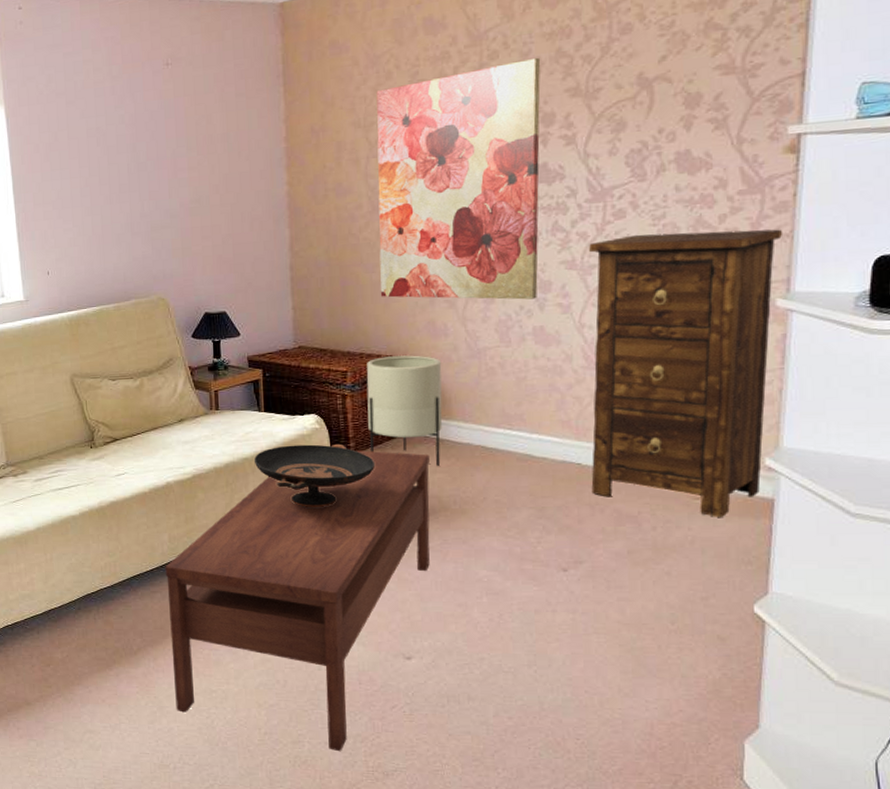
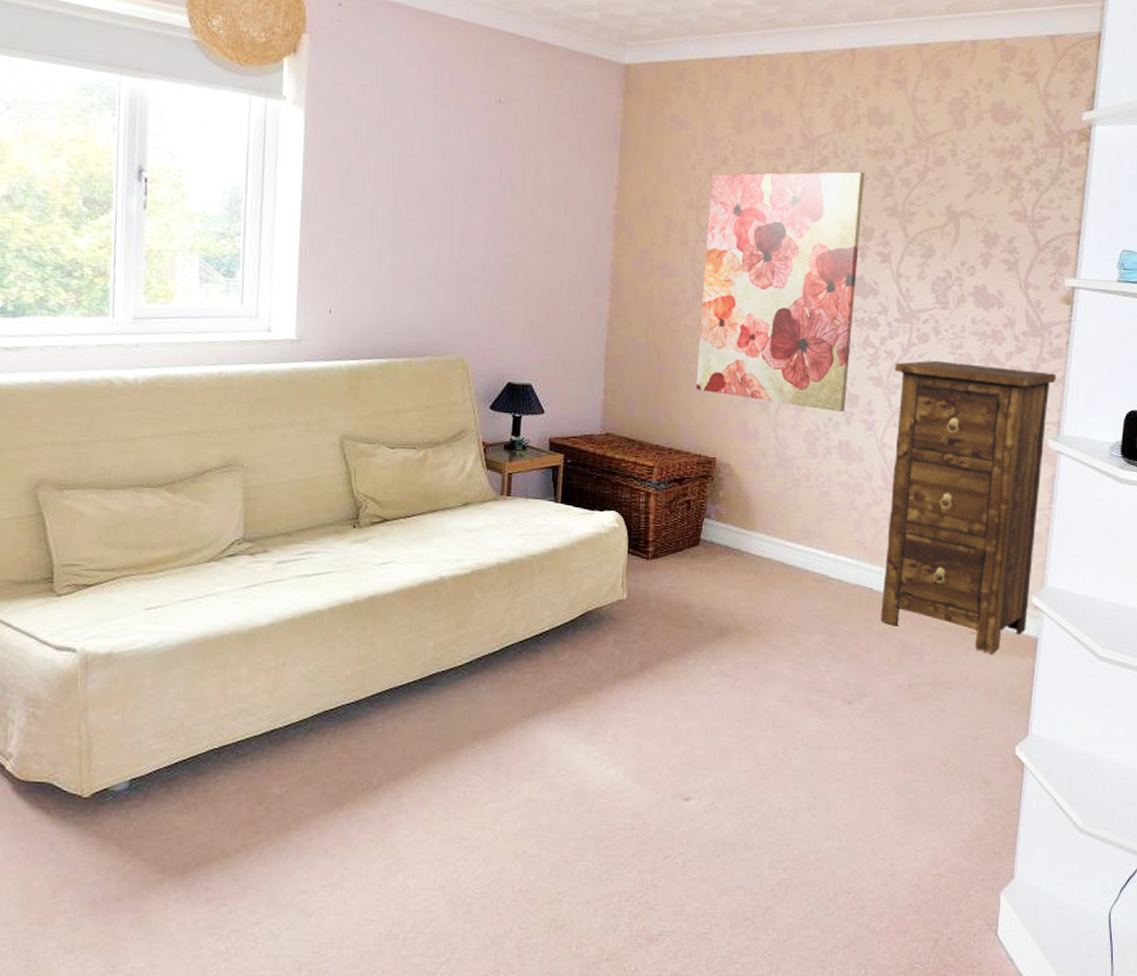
coffee table: present [165,450,430,752] -> none [416,556,729,913]
decorative bowl: present [255,443,376,508] -> none [544,544,673,620]
planter: present [366,355,443,466] -> none [670,455,750,580]

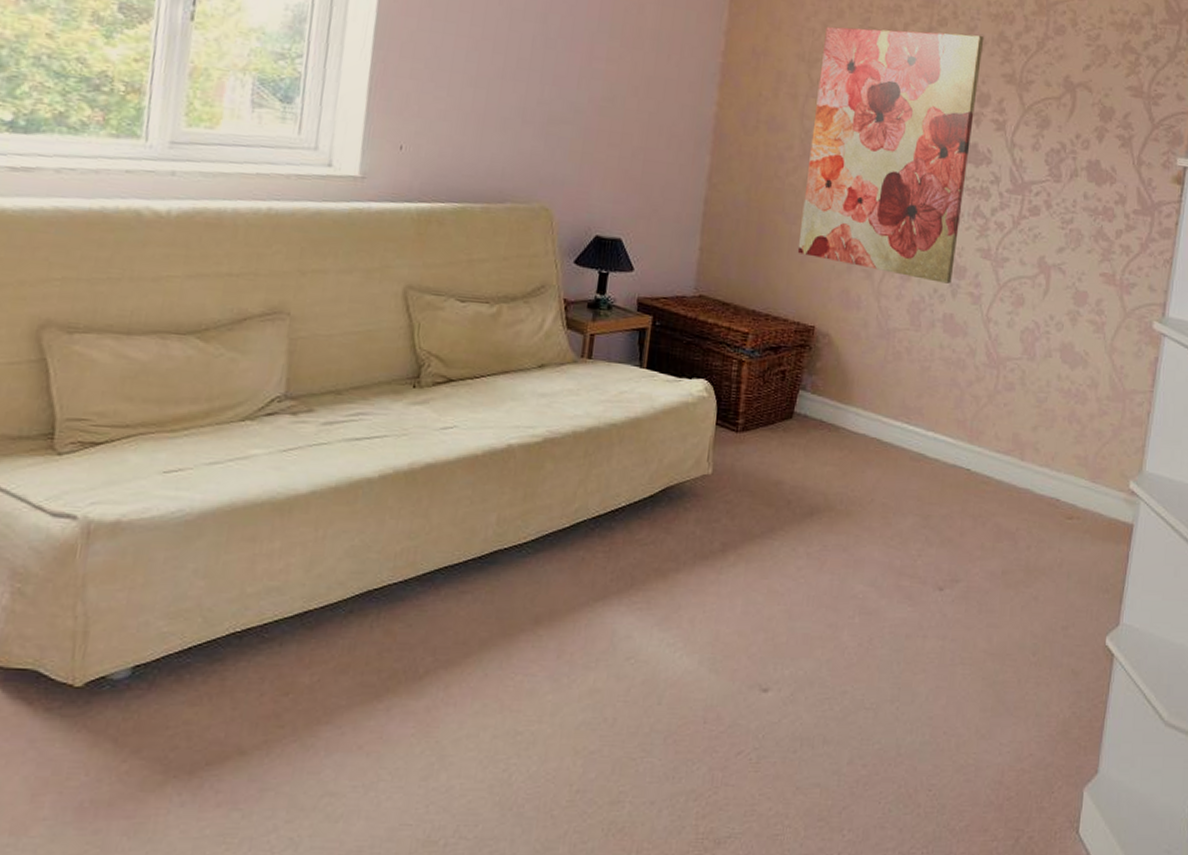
cabinet: present [880,360,1057,654] -> none [976,234,1165,540]

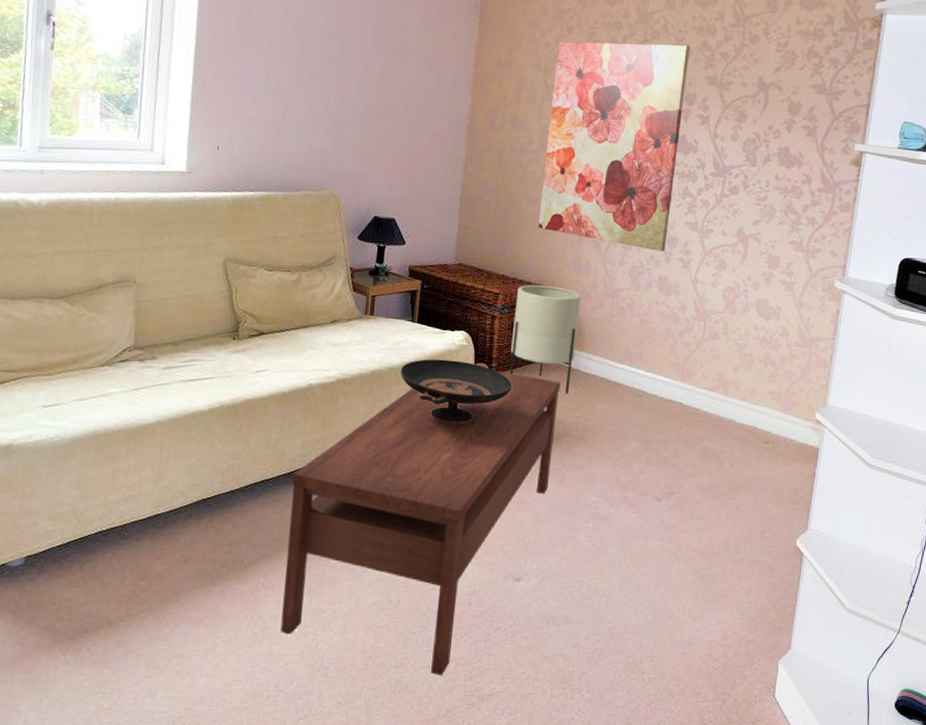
coffee table: none [463,429,822,814] -> present [280,371,560,676]
decorative bowl: none [624,413,764,496] -> present [401,359,513,425]
planter: none [760,322,850,457] -> present [510,284,582,393]

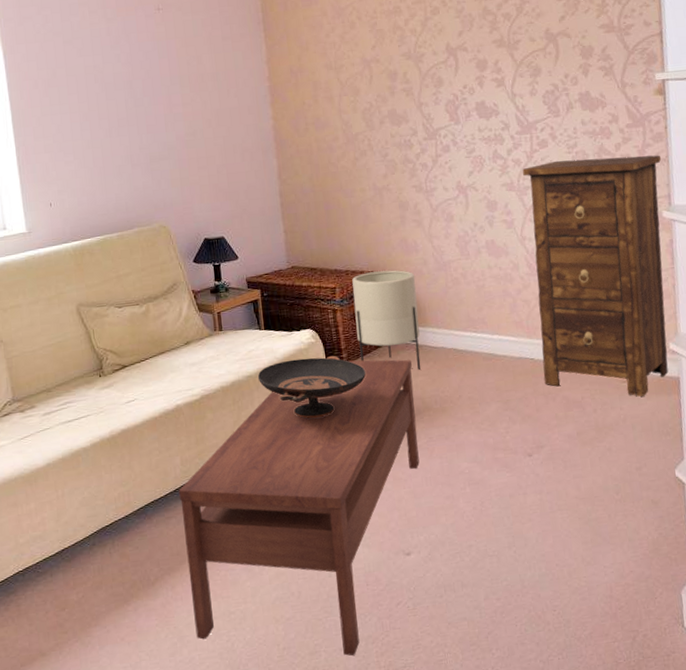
wall art: present [538,41,691,252] -> none [343,14,487,219]
cabinet: none [688,209,845,461] -> present [522,155,669,397]

